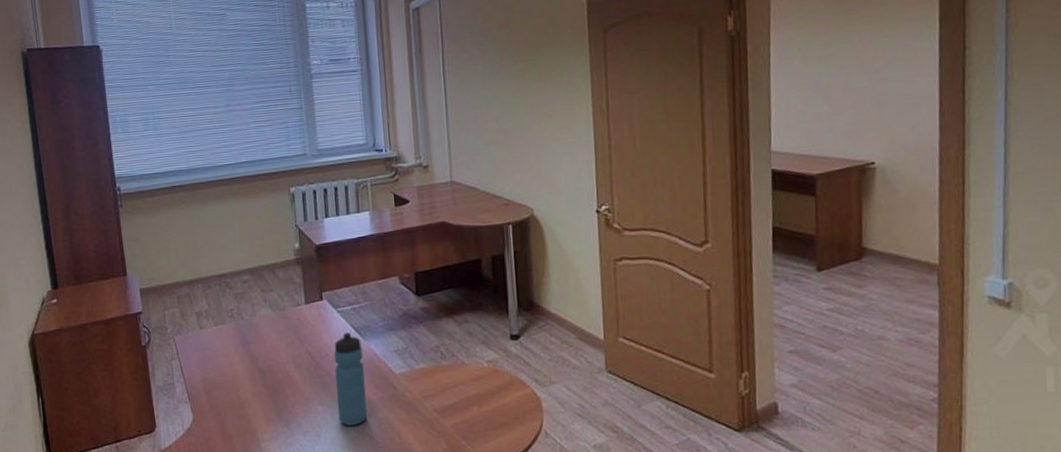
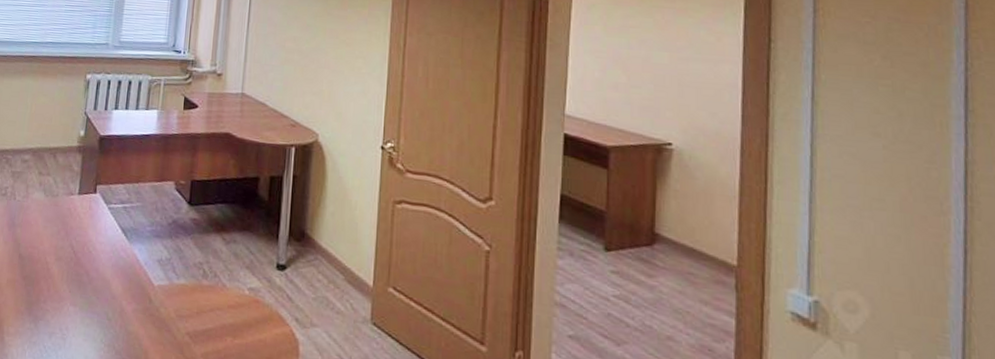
water bottle: present [333,333,368,426] -> none [88,232,126,335]

